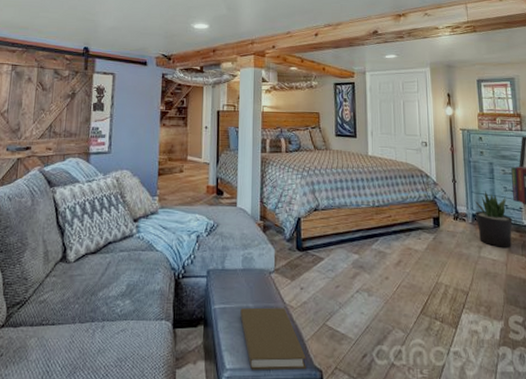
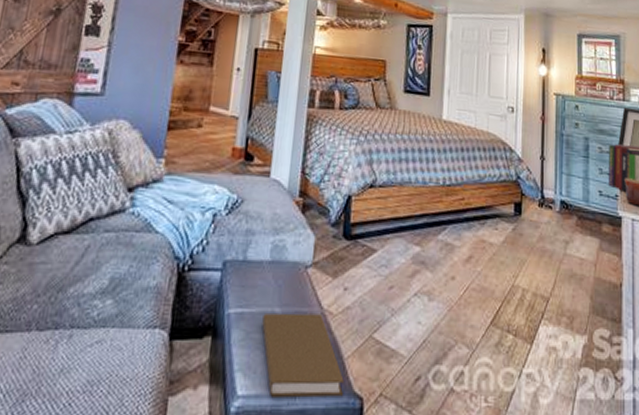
planter: present [474,191,513,249] -> none [563,172,606,245]

